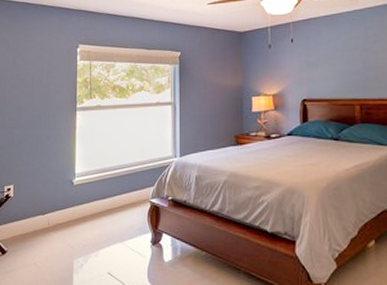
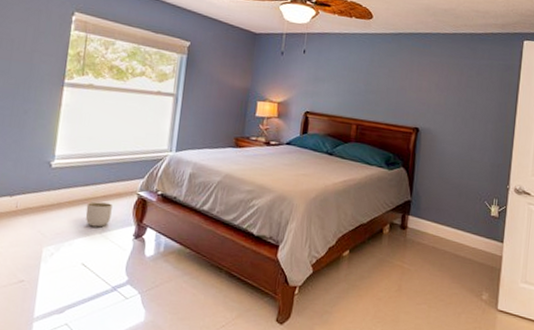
planter: none [106,213,129,237] -> present [85,201,113,228]

